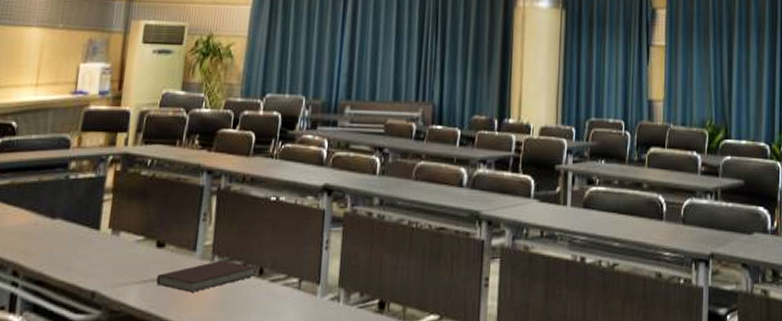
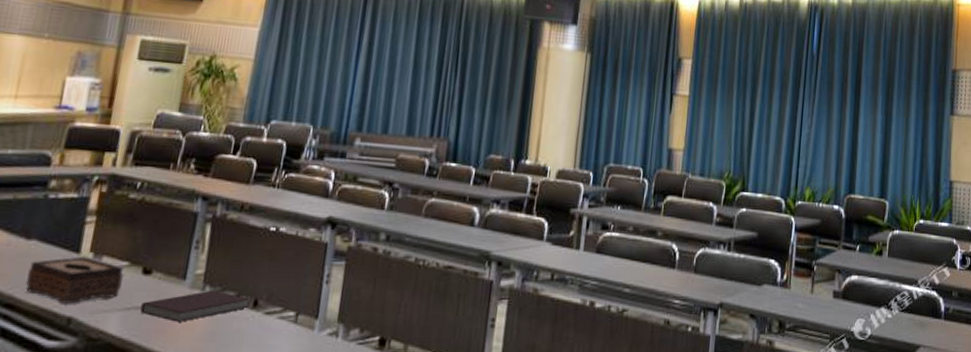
tissue box: none [53,233,139,279] -> present [26,256,123,304]

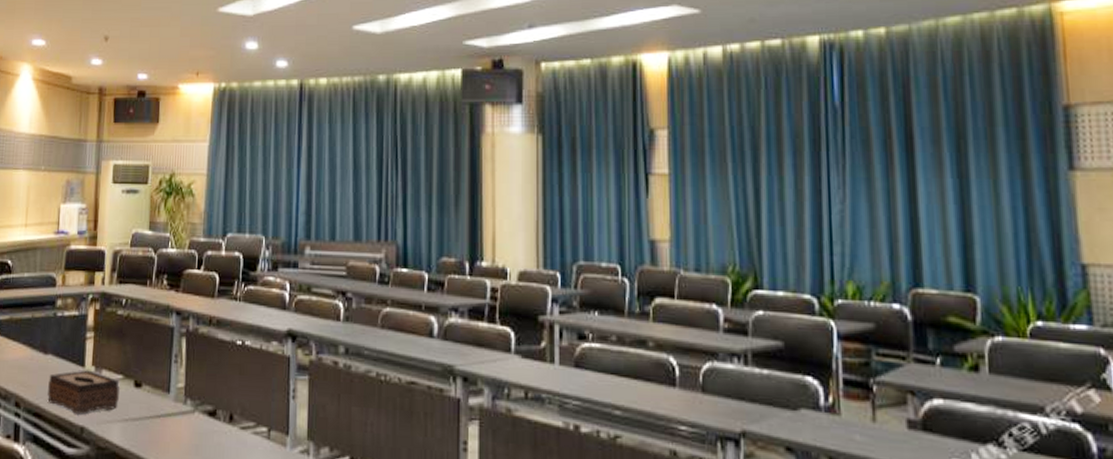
notebook: present [140,290,249,322] -> none [136,403,226,435]

